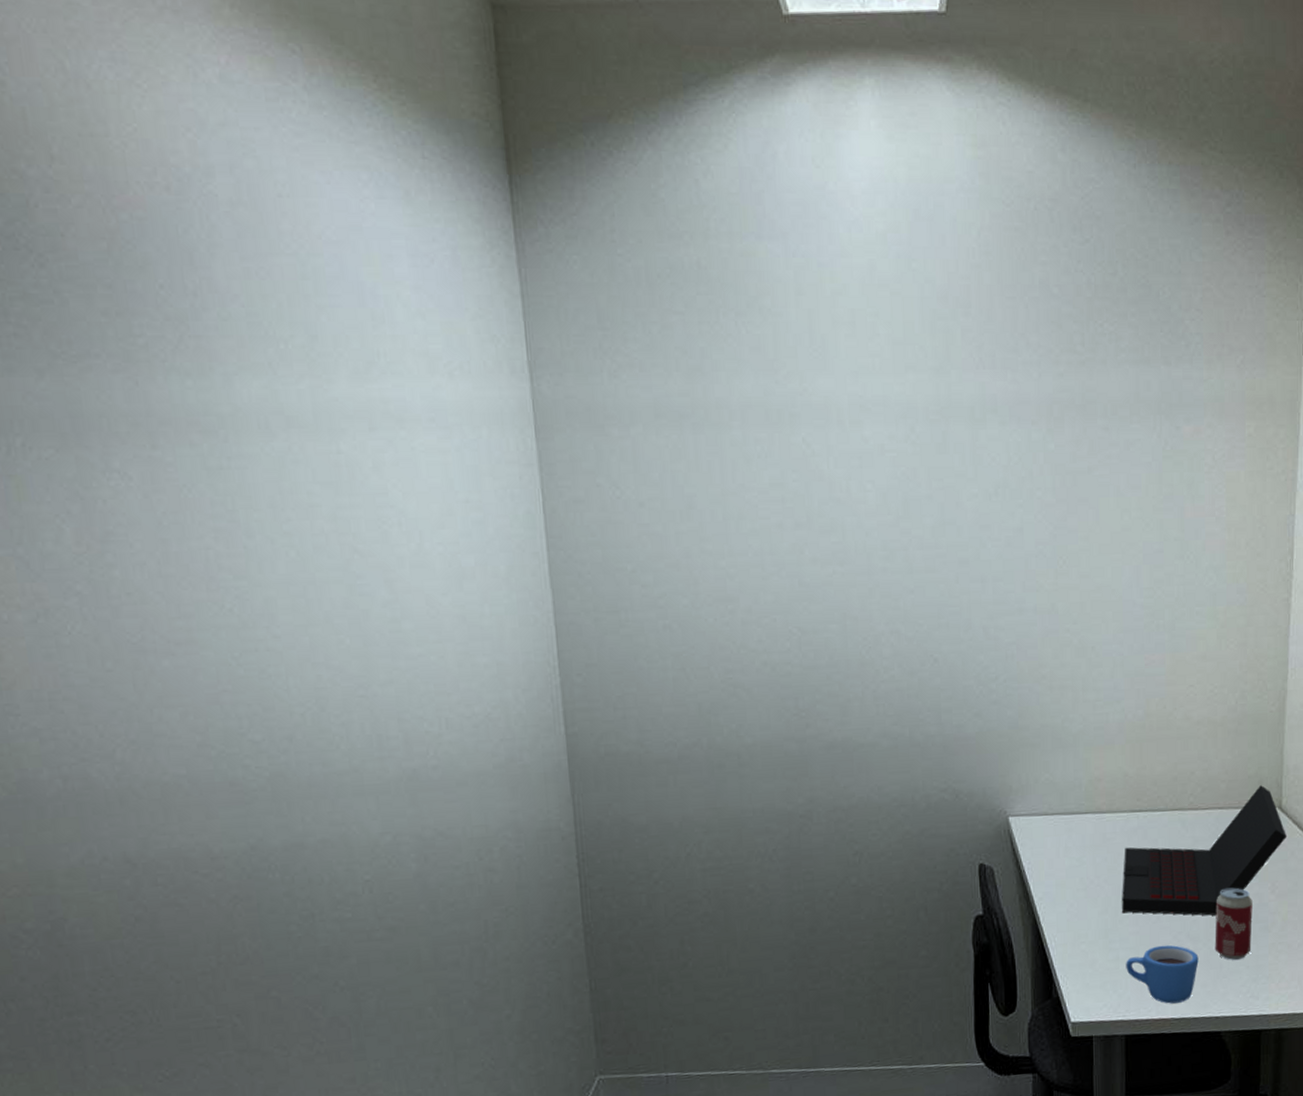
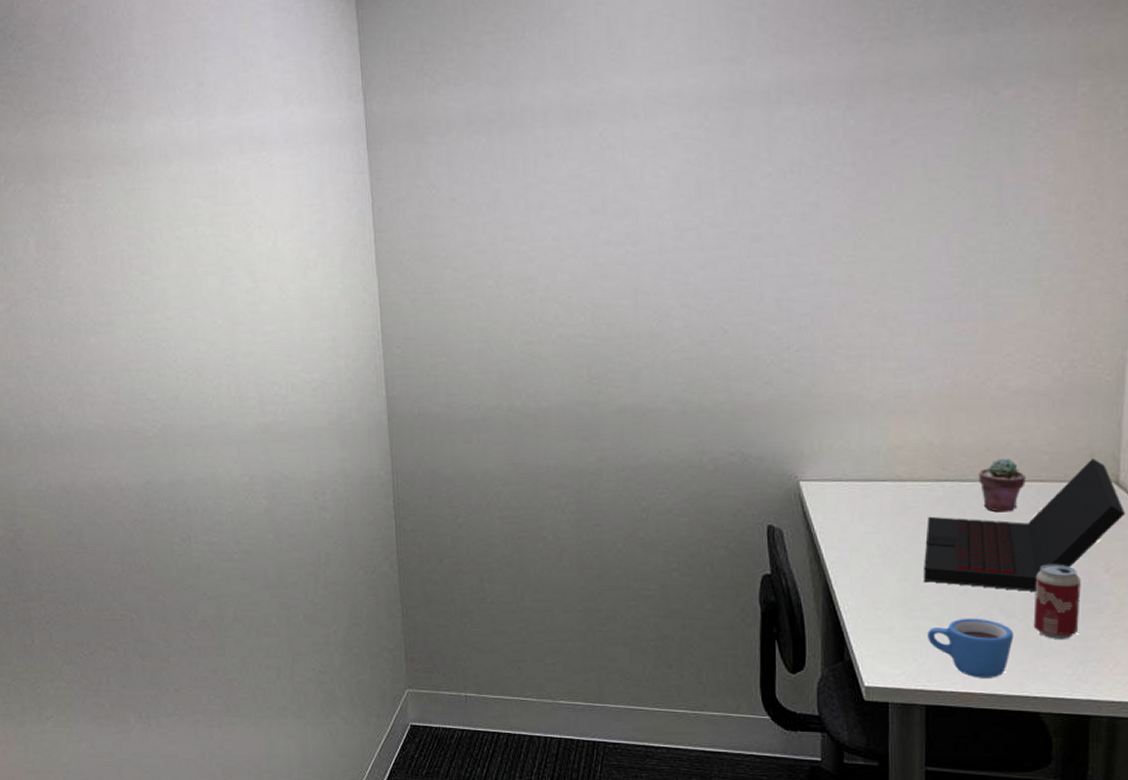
potted succulent: none [1168,787,1207,840] -> present [979,458,1026,513]

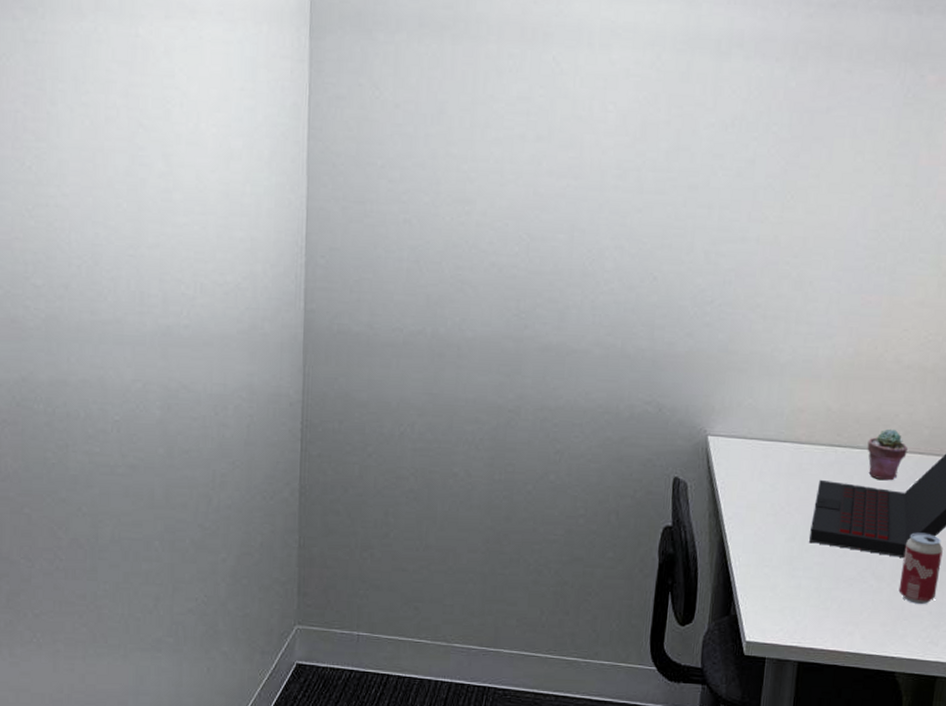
mug: present [927,618,1014,678] -> none [806,579,881,638]

